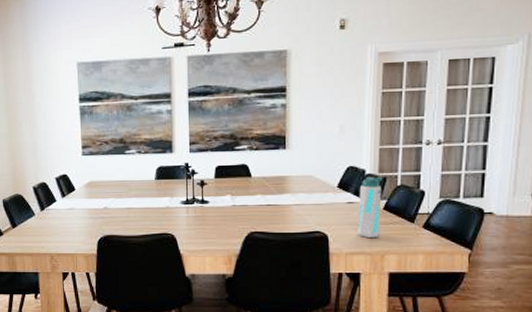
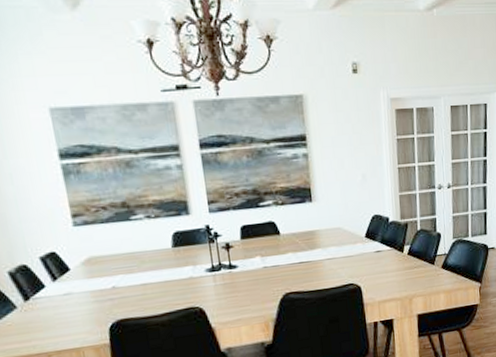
water bottle: present [358,176,383,239] -> none [385,223,407,285]

